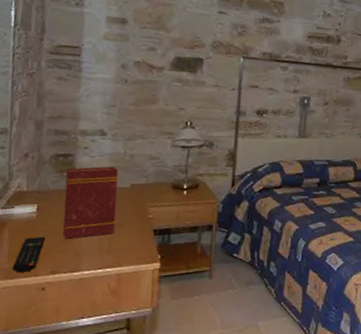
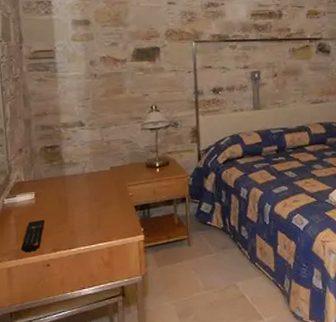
book: present [63,166,119,239] -> none [54,153,102,220]

